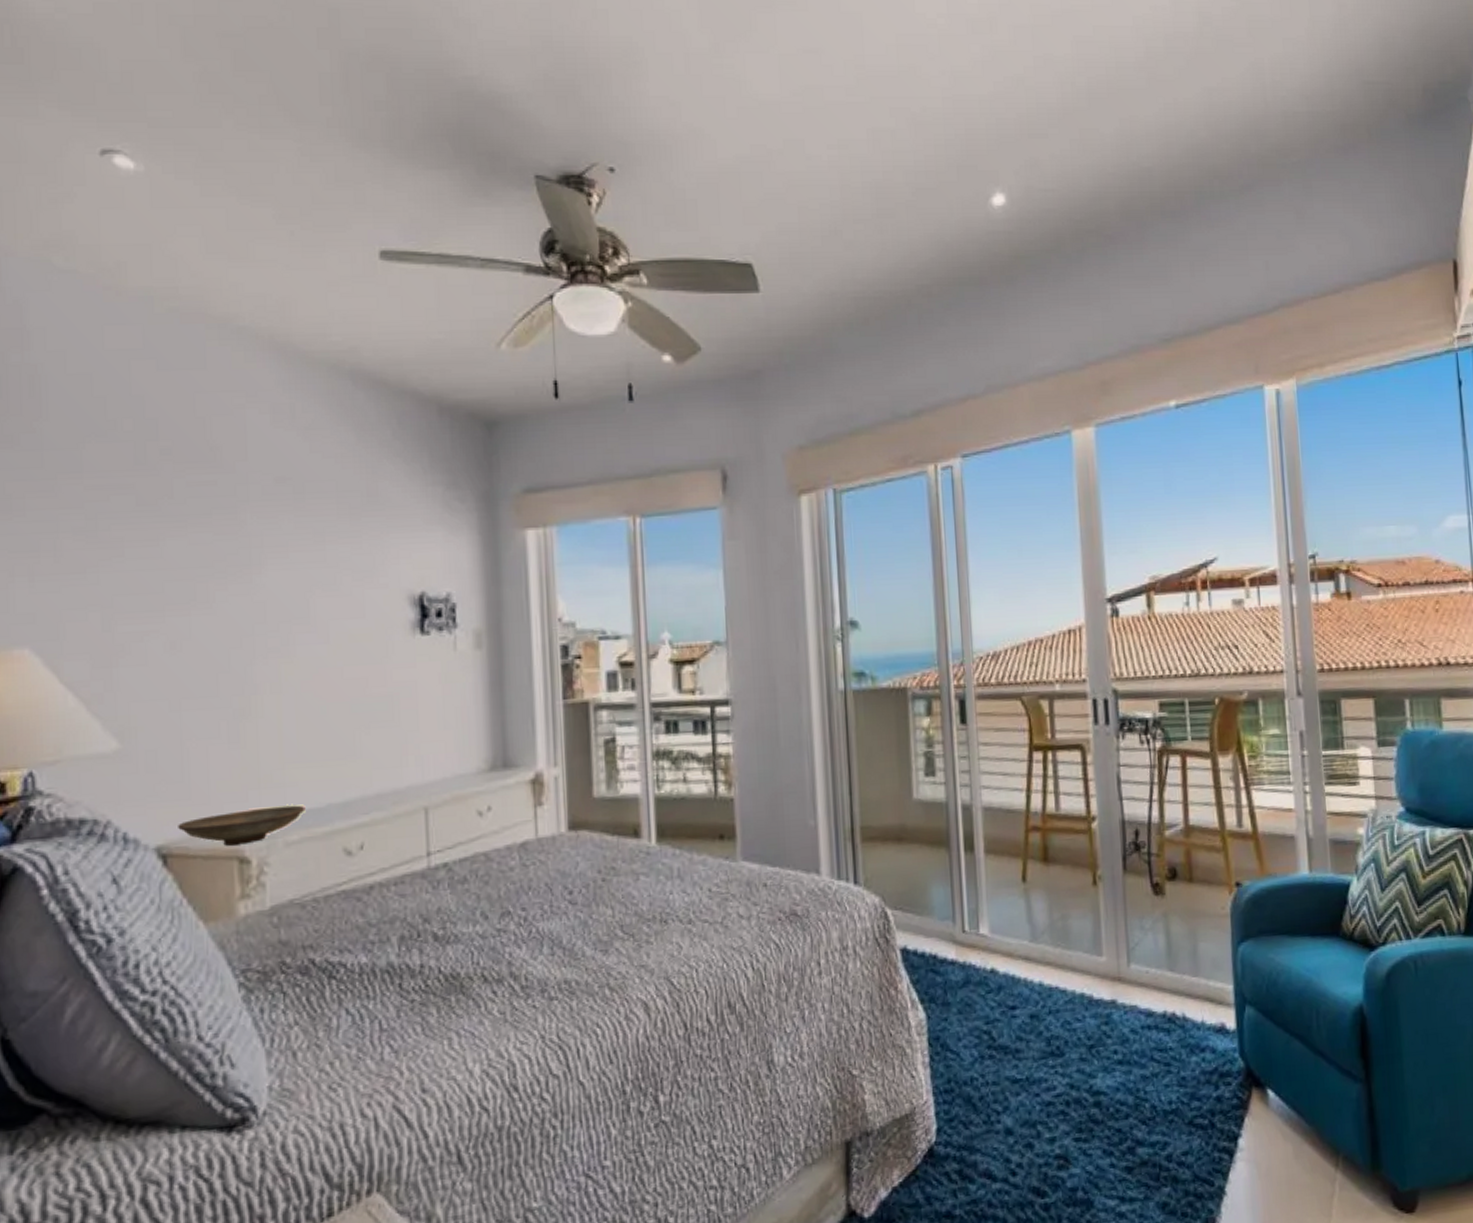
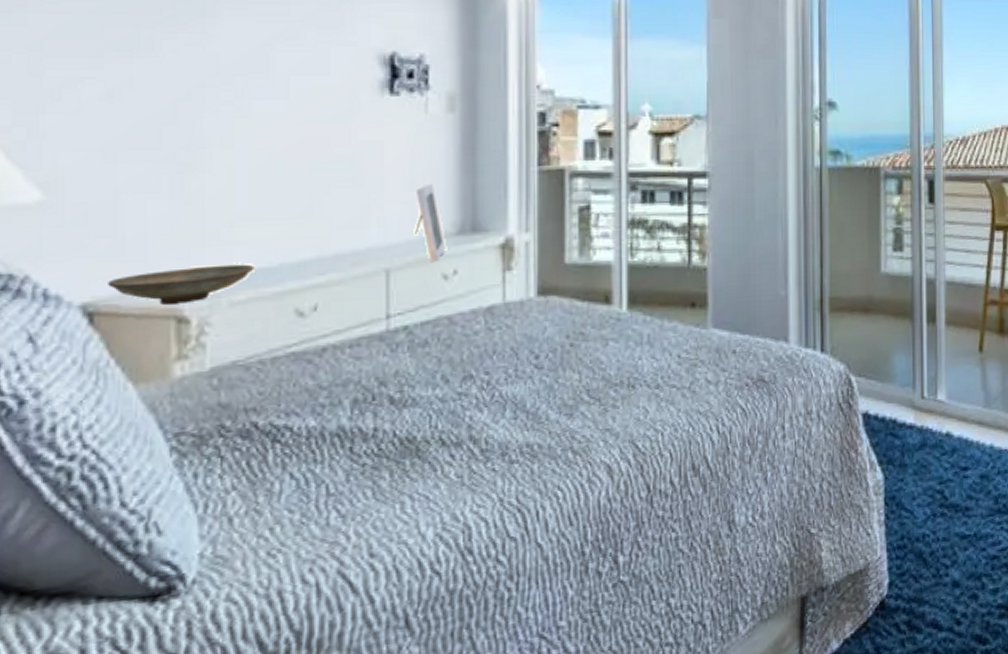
picture frame: none [450,722,480,800] -> present [415,184,446,263]

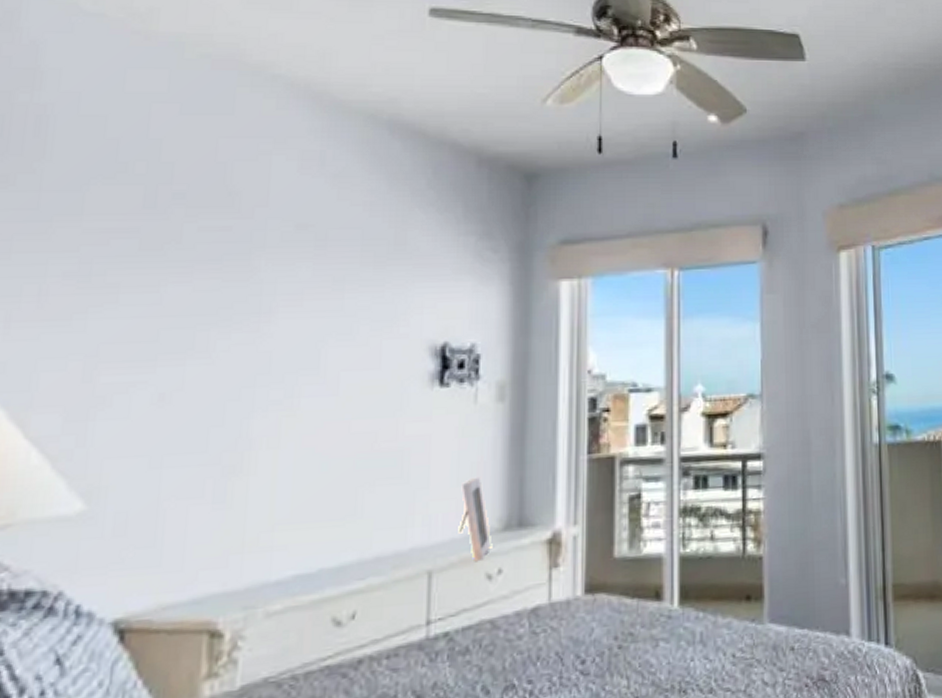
decorative bowl: present [108,264,255,305] -> none [142,570,293,618]

